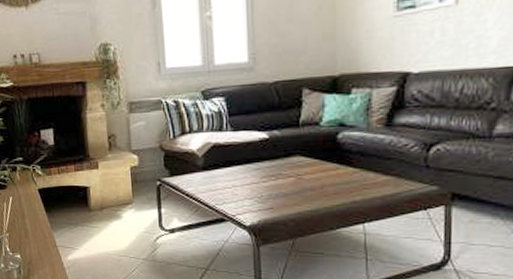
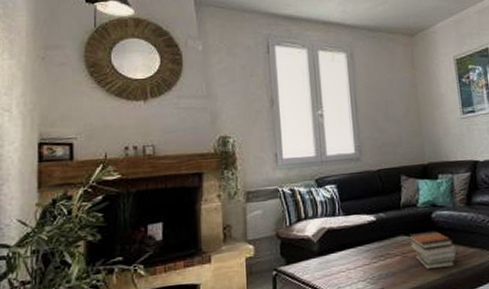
book stack: none [307,153,363,195] -> present [409,230,456,270]

